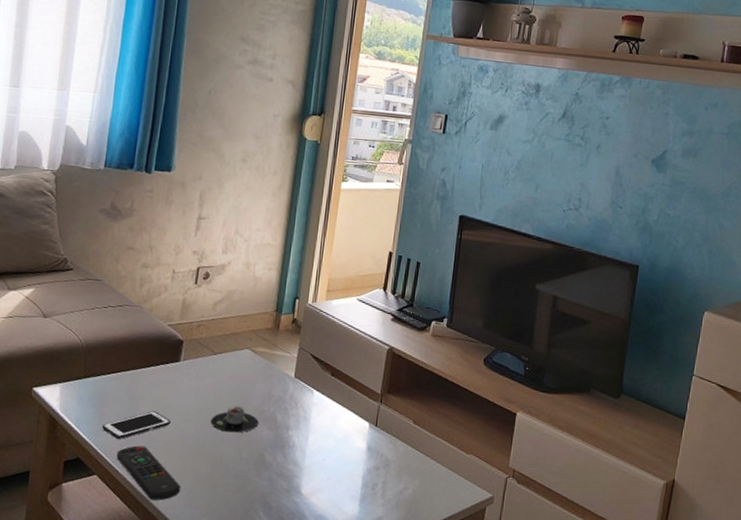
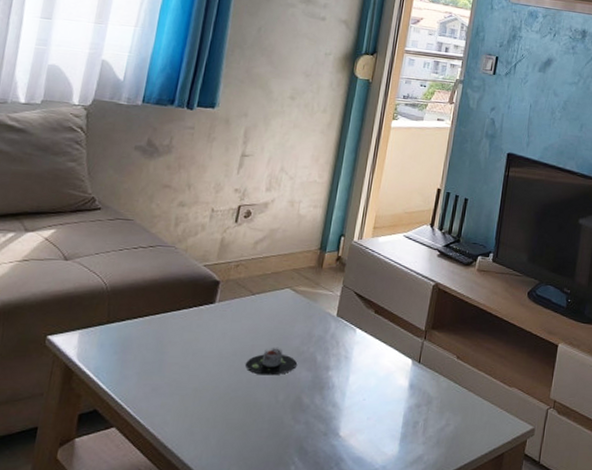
cell phone: present [102,411,170,439] -> none [124,356,201,388]
remote control: present [116,445,181,501] -> none [138,393,210,451]

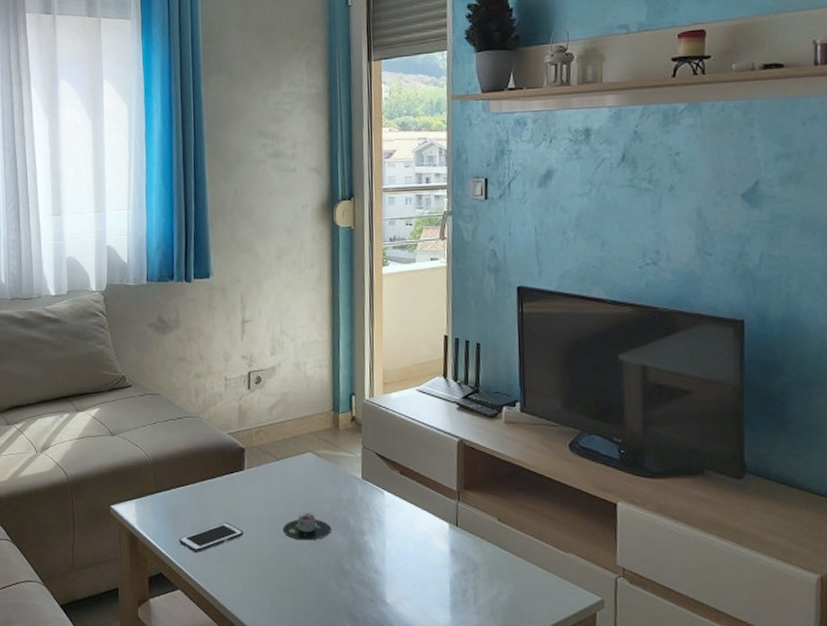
cell phone: none [124,356,201,388] -> present [179,522,243,552]

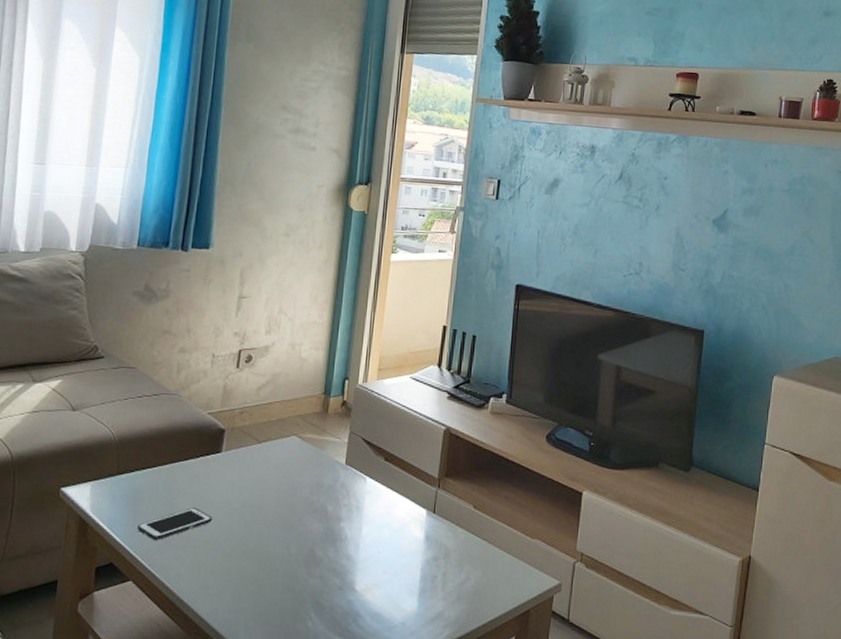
candle: present [283,512,331,541] -> none [256,497,307,527]

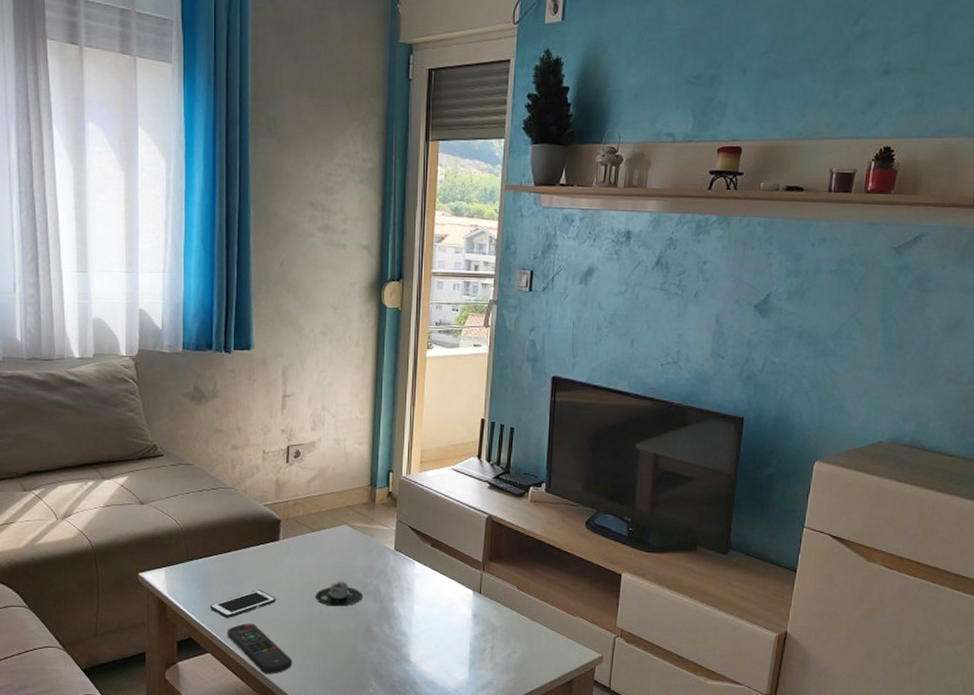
remote control: none [153,546,225,606] -> present [227,623,293,674]
candle: none [256,497,307,527] -> present [316,580,362,607]

